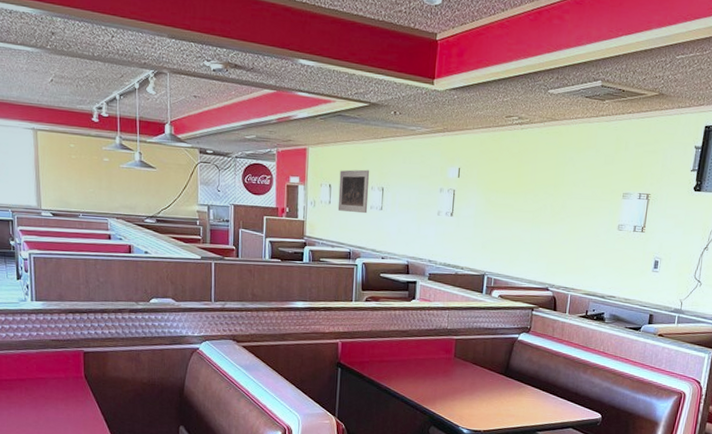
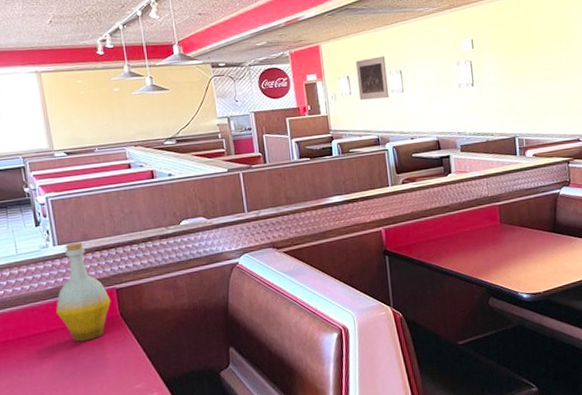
bottle: none [27,301,78,395] -> present [56,242,111,342]

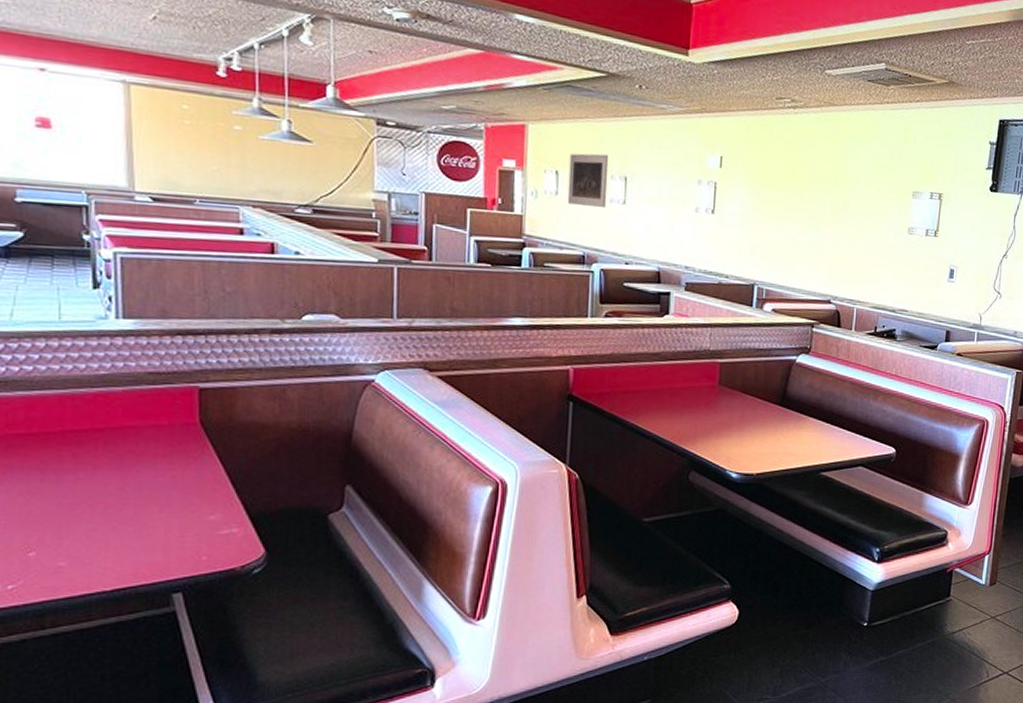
bottle: present [56,242,111,342] -> none [108,318,190,450]

